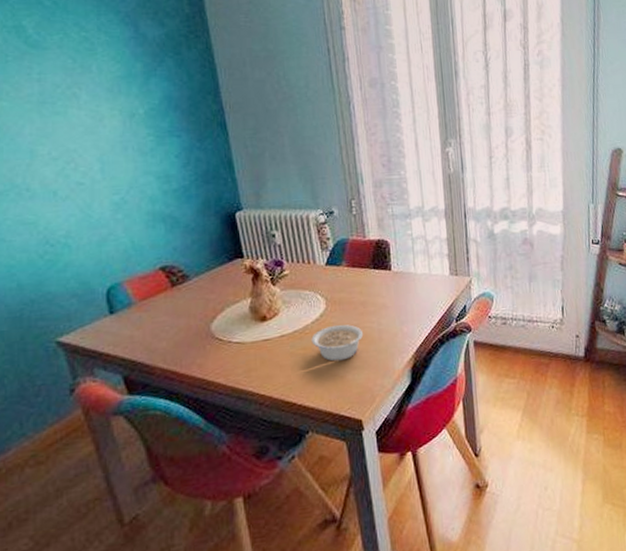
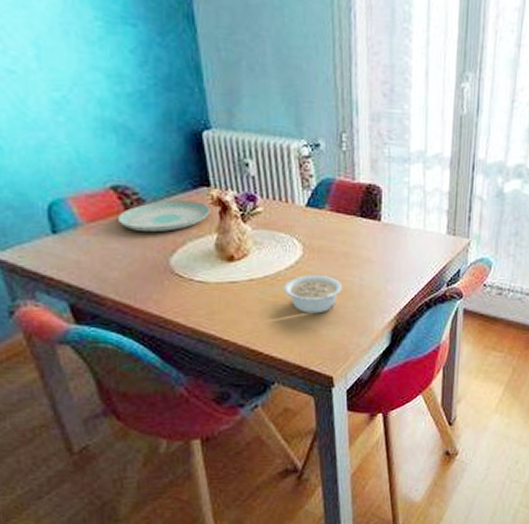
plate: none [165,271,244,304] -> present [117,200,210,233]

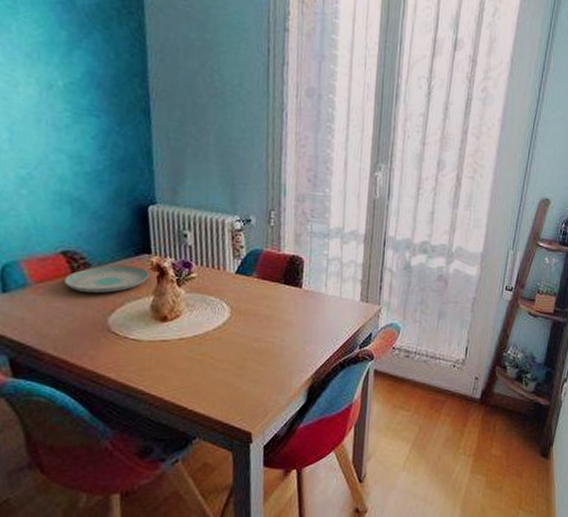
legume: present [284,274,343,314] -> none [210,335,265,372]

